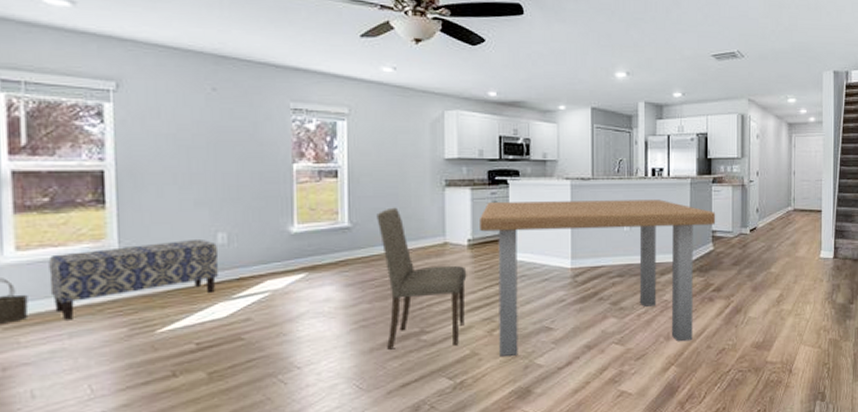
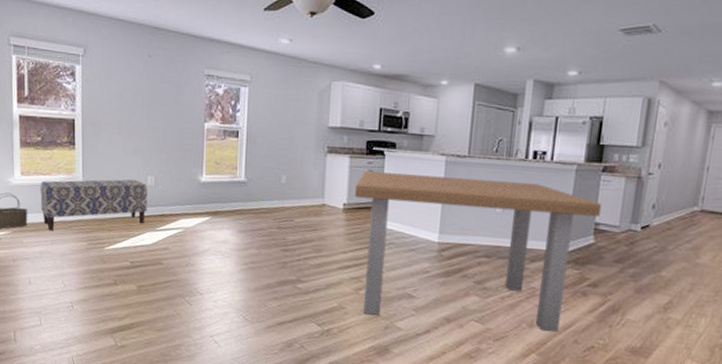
dining chair: present [376,207,467,350] -> none [267,168,340,297]

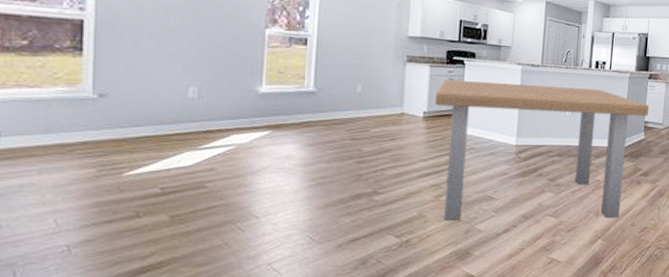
bench: present [40,179,148,231] -> none [23,91,189,158]

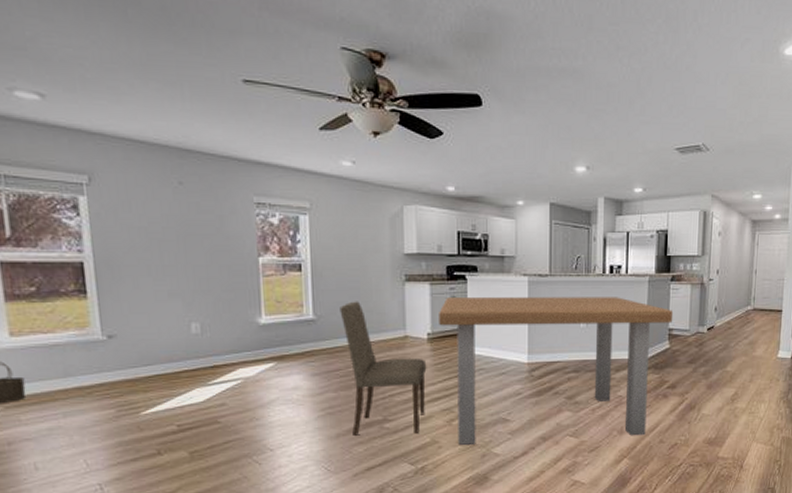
dining chair: none [340,77,420,207] -> present [339,301,427,436]

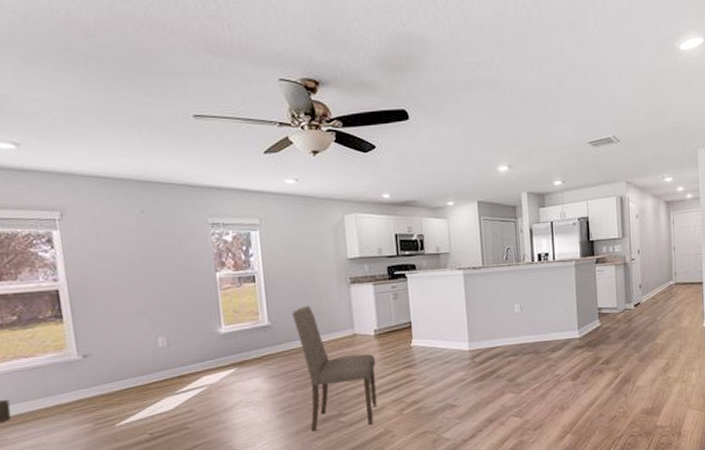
dining table: present [439,297,674,445] -> none [383,282,601,433]

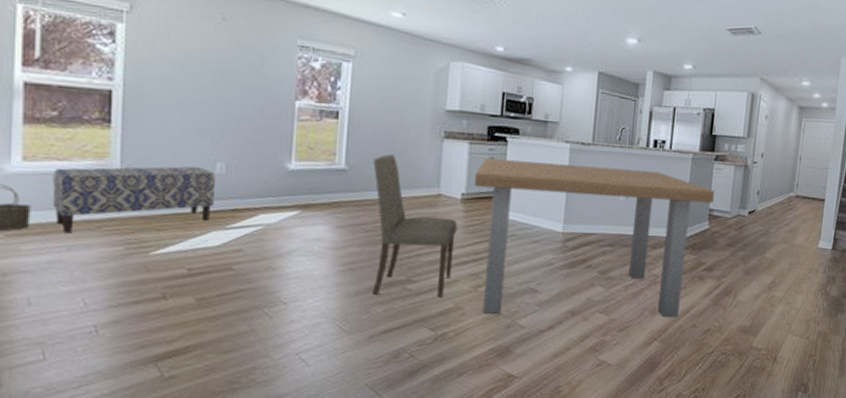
bench: none [22,344,162,420] -> present [52,166,216,234]
dining table: none [383,282,601,433] -> present [474,158,715,318]

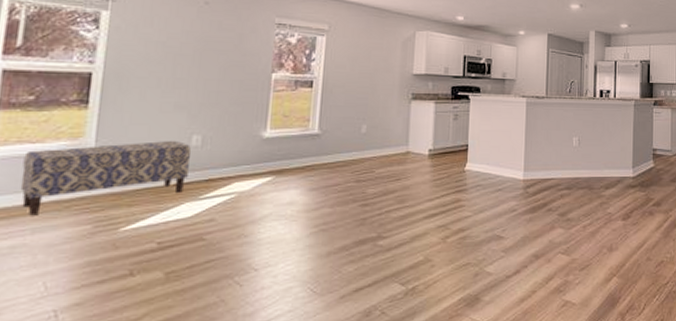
dining chair: present [373,154,458,297] -> none [344,117,426,254]
dining table: present [474,158,715,318] -> none [441,116,657,263]

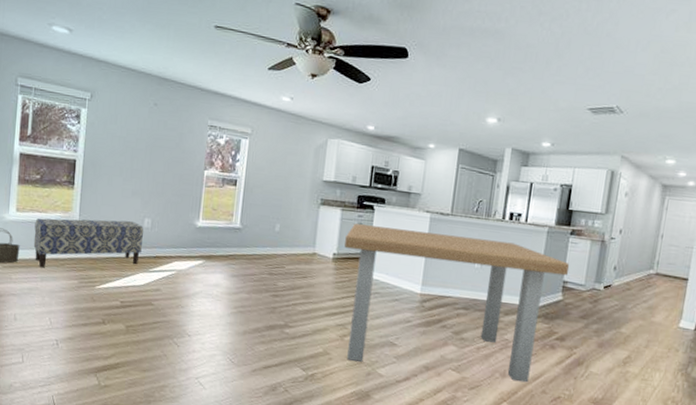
dining table: none [441,116,657,263] -> present [344,223,570,383]

